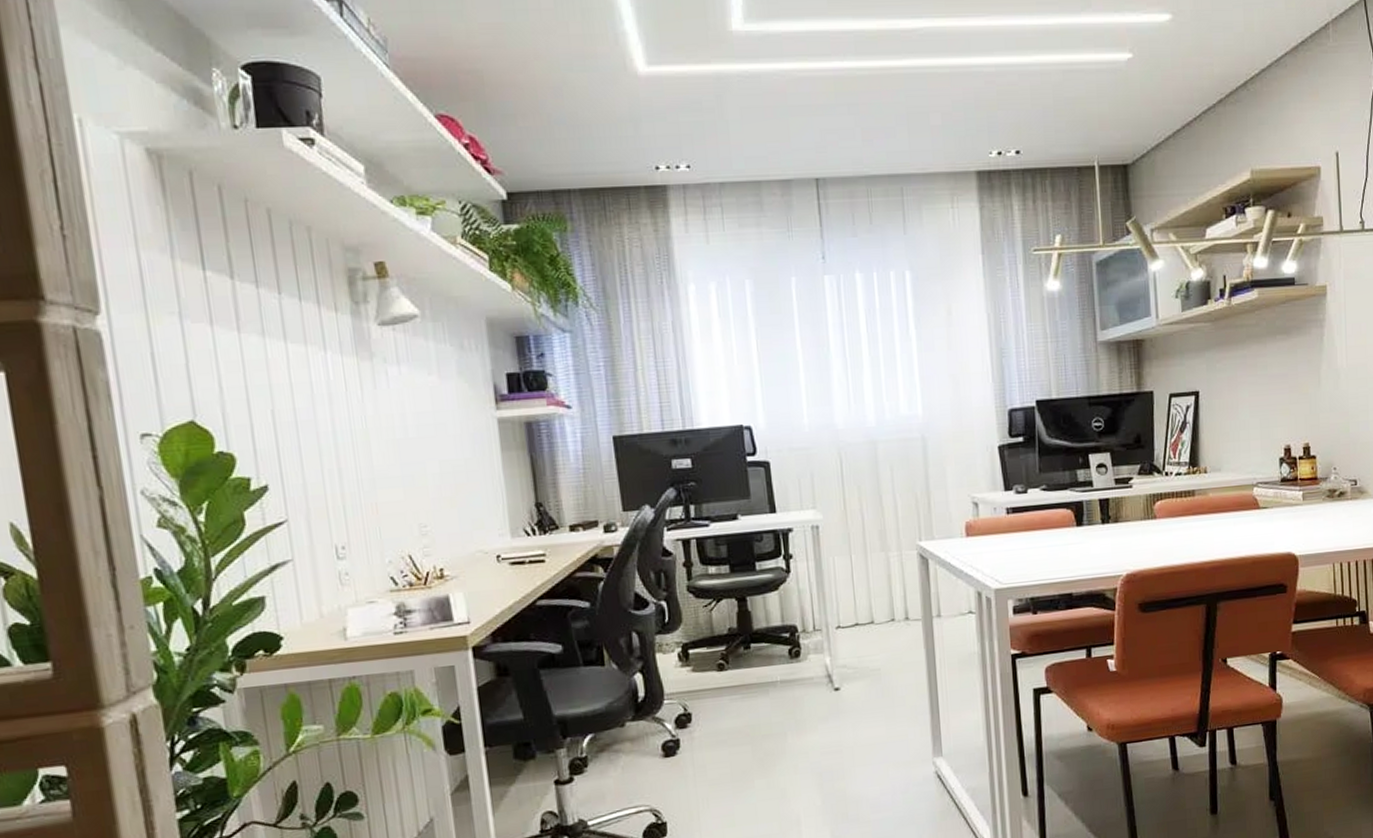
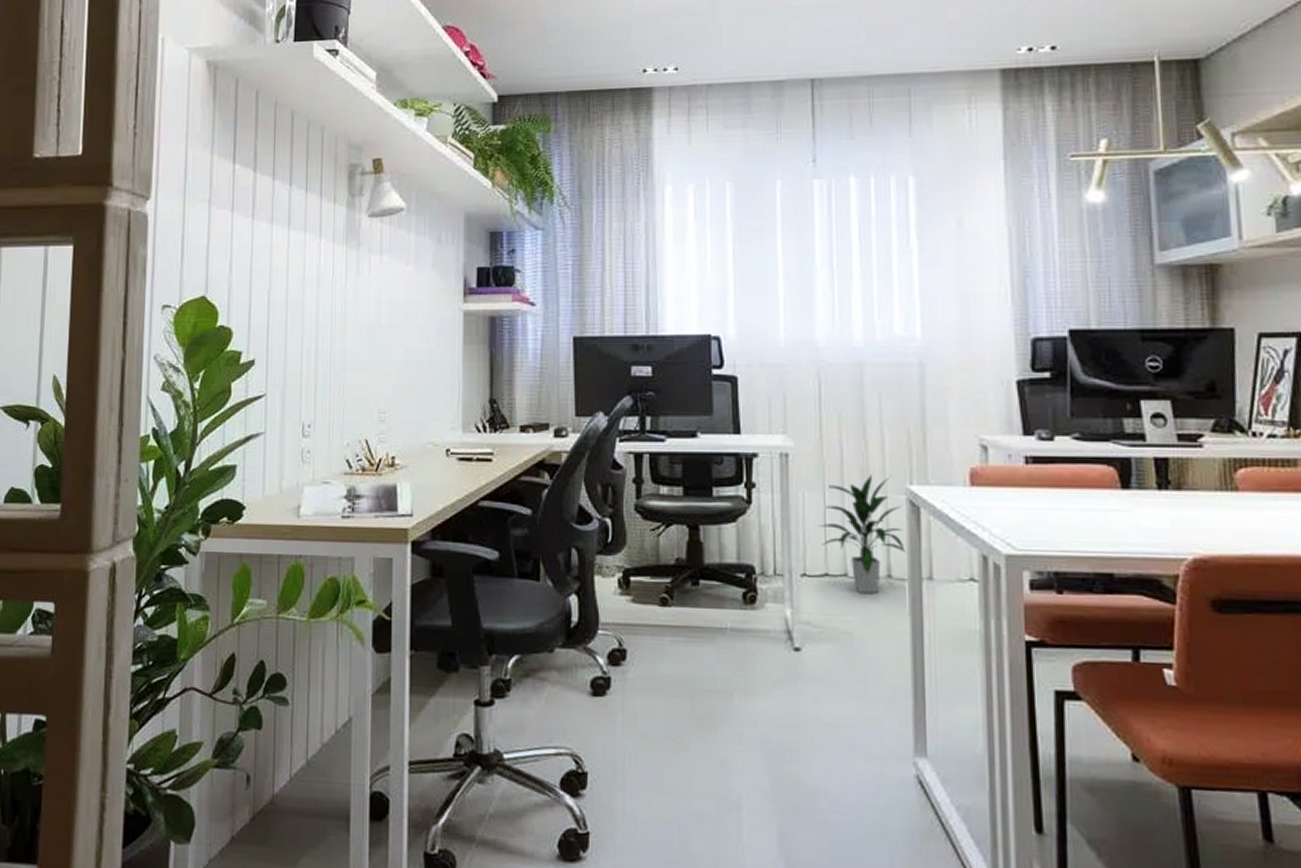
indoor plant: none [848,536,918,635] -> present [819,474,905,593]

